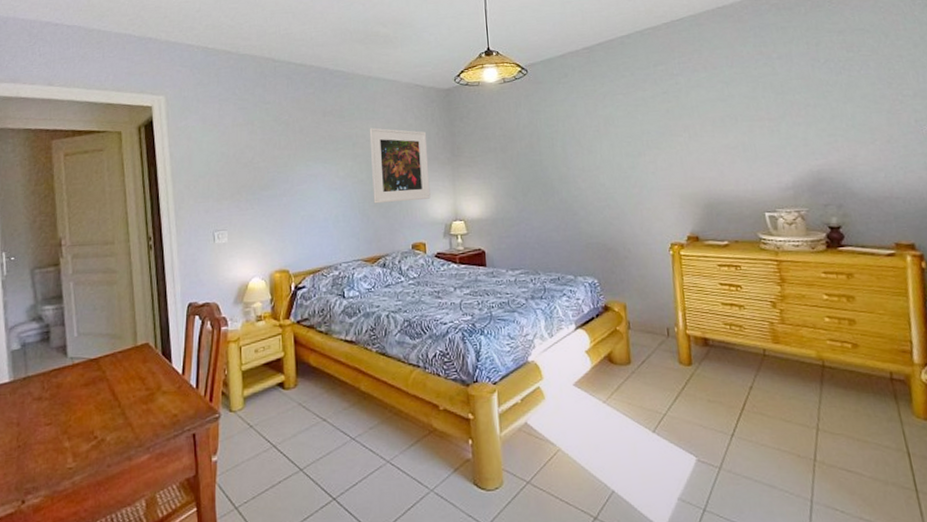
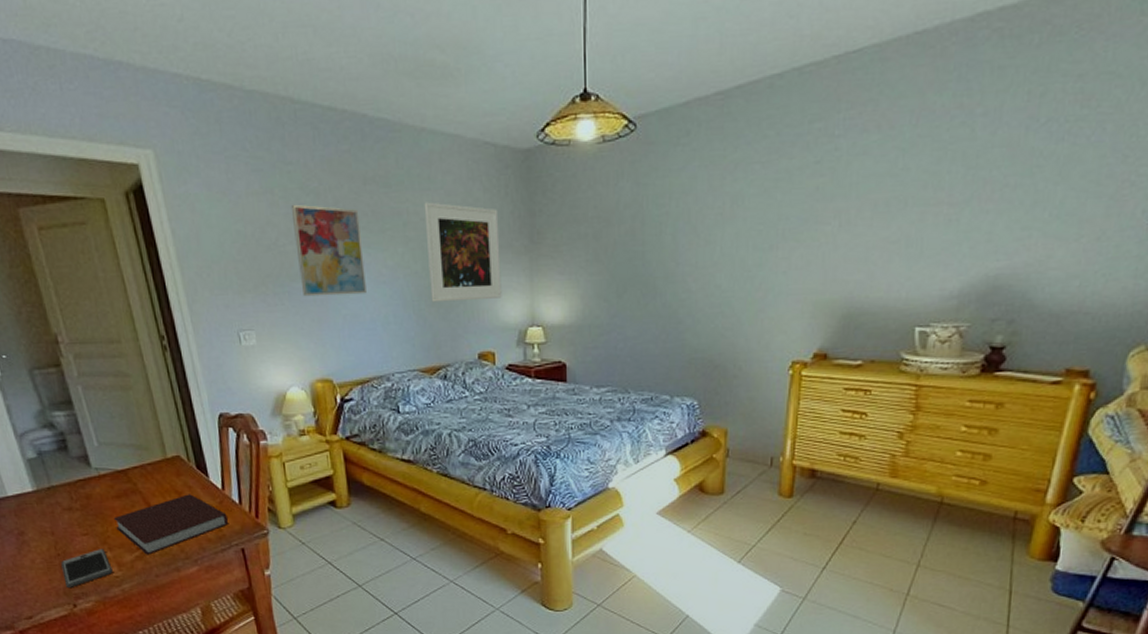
smartphone: none [18,439,68,483] -> present [61,549,113,589]
notebook: none [78,380,185,444] -> present [113,494,229,555]
wall art: none [266,132,321,202] -> present [290,204,366,297]

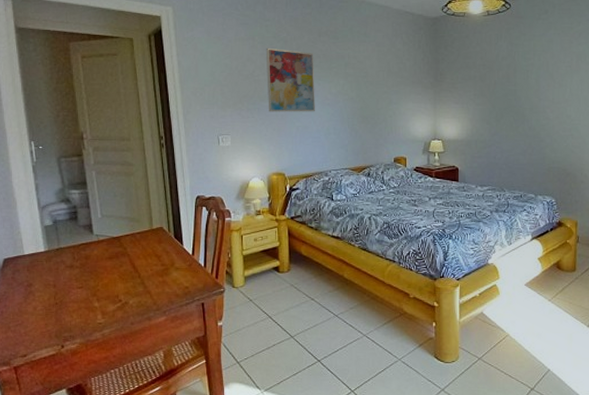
smartphone: present [61,549,113,589] -> none [57,300,97,332]
notebook: present [113,494,229,555] -> none [104,258,194,306]
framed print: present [424,202,502,303] -> none [360,50,413,120]

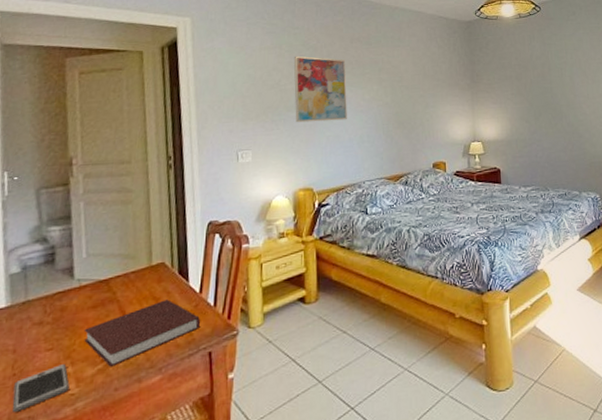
smartphone: none [57,300,97,332] -> present [12,364,70,413]
notebook: none [104,258,194,306] -> present [84,299,201,367]

